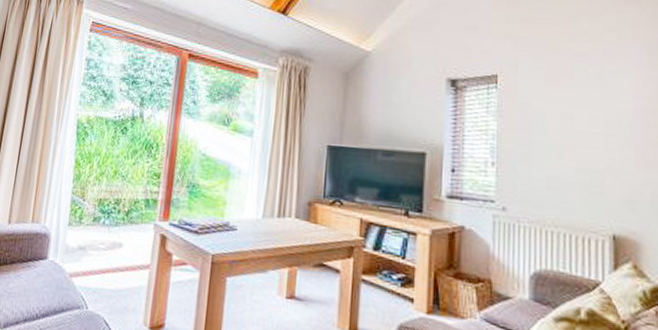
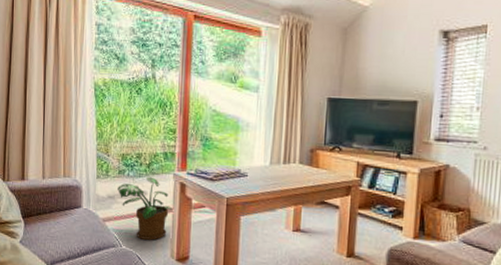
potted plant: none [90,226,150,302] -> present [118,176,173,240]

